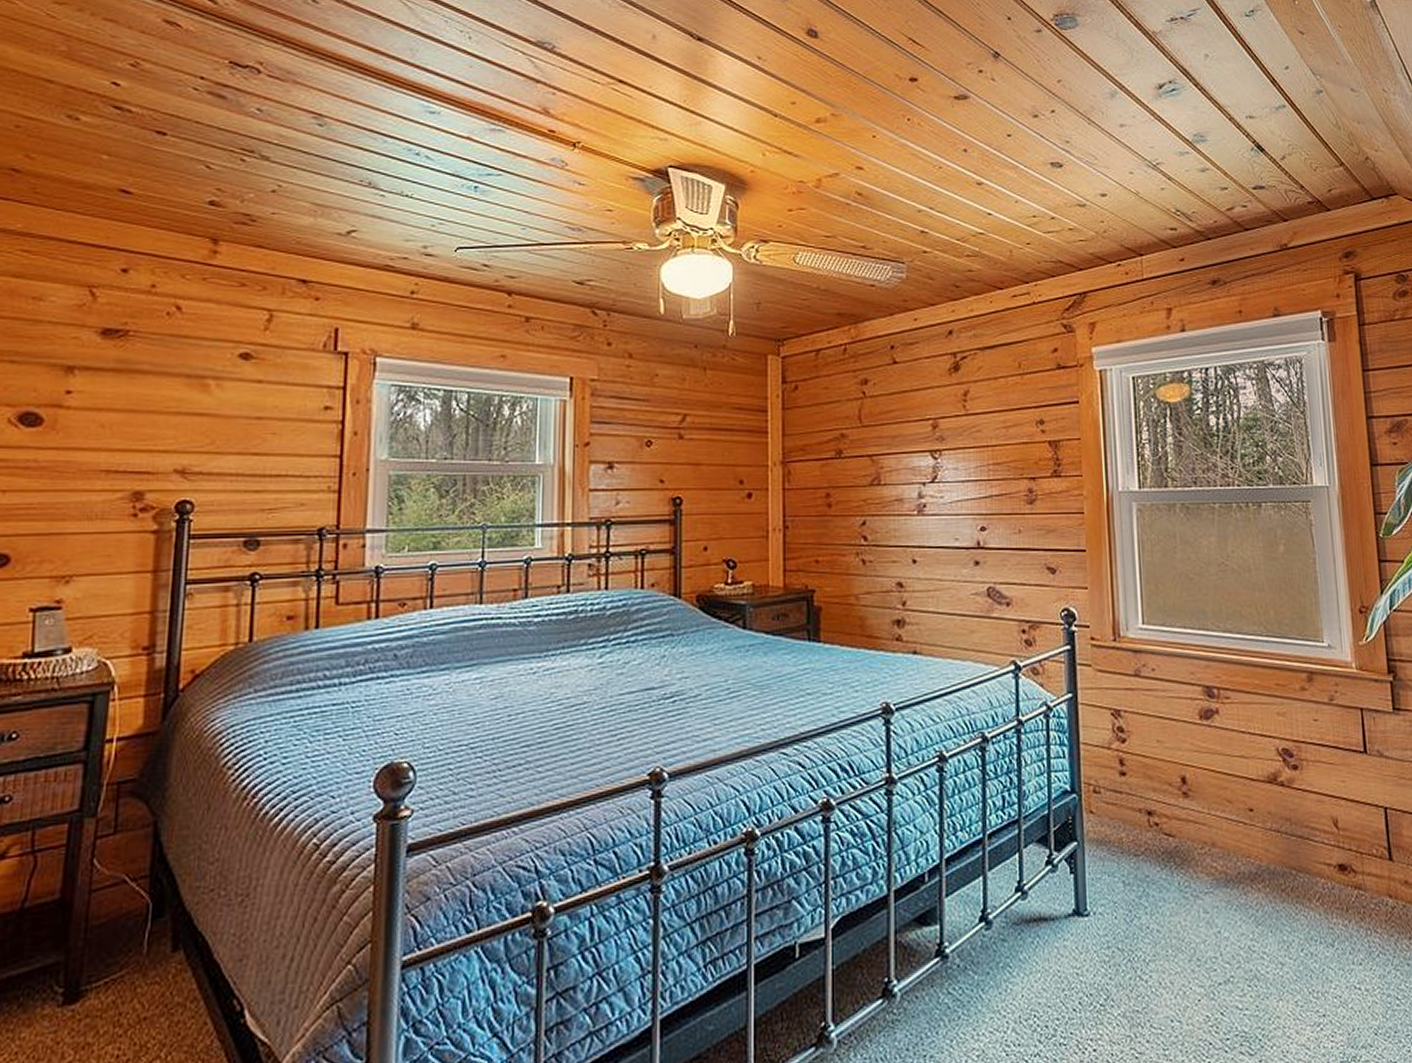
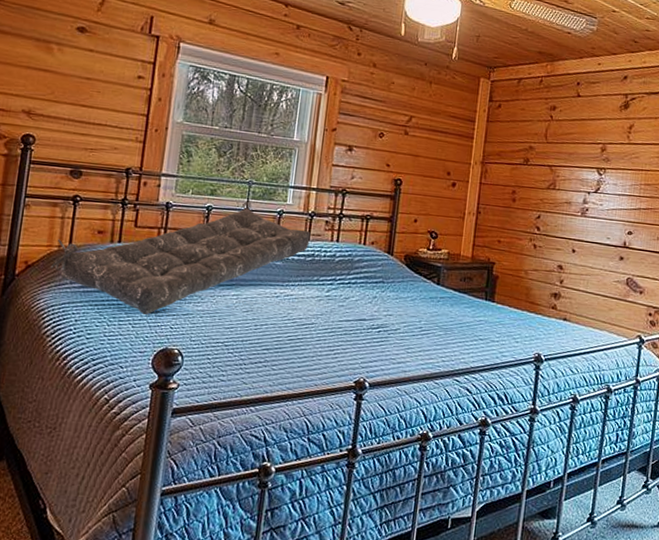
seat cushion: none [226,549,570,722] -> present [50,199,311,316]

